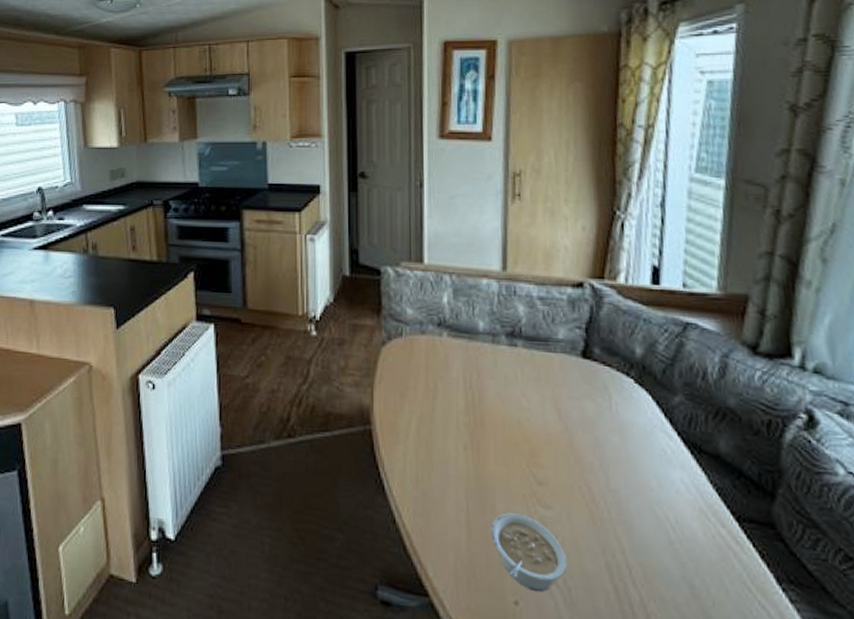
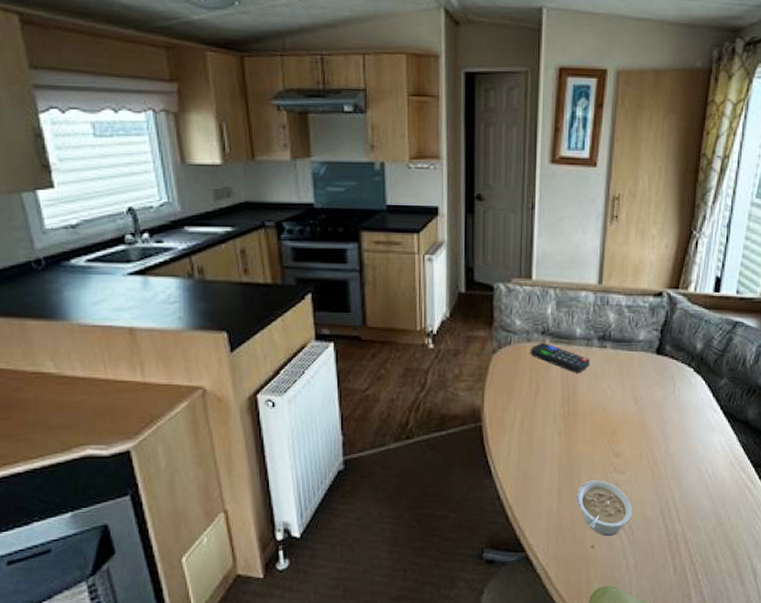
remote control: none [425,335,498,376] -> present [530,342,591,374]

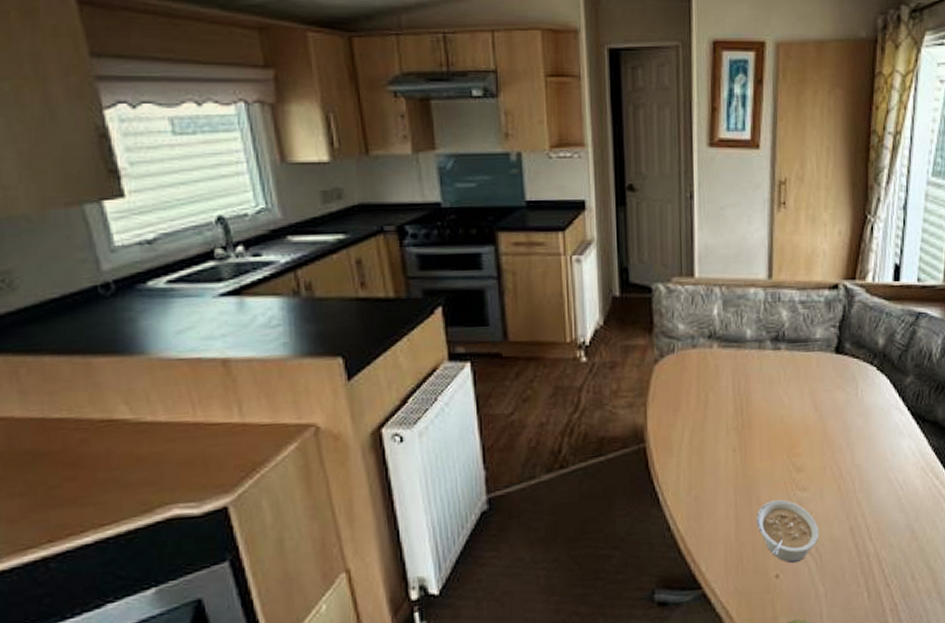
remote control: present [530,342,591,374] -> none [696,347,764,381]

